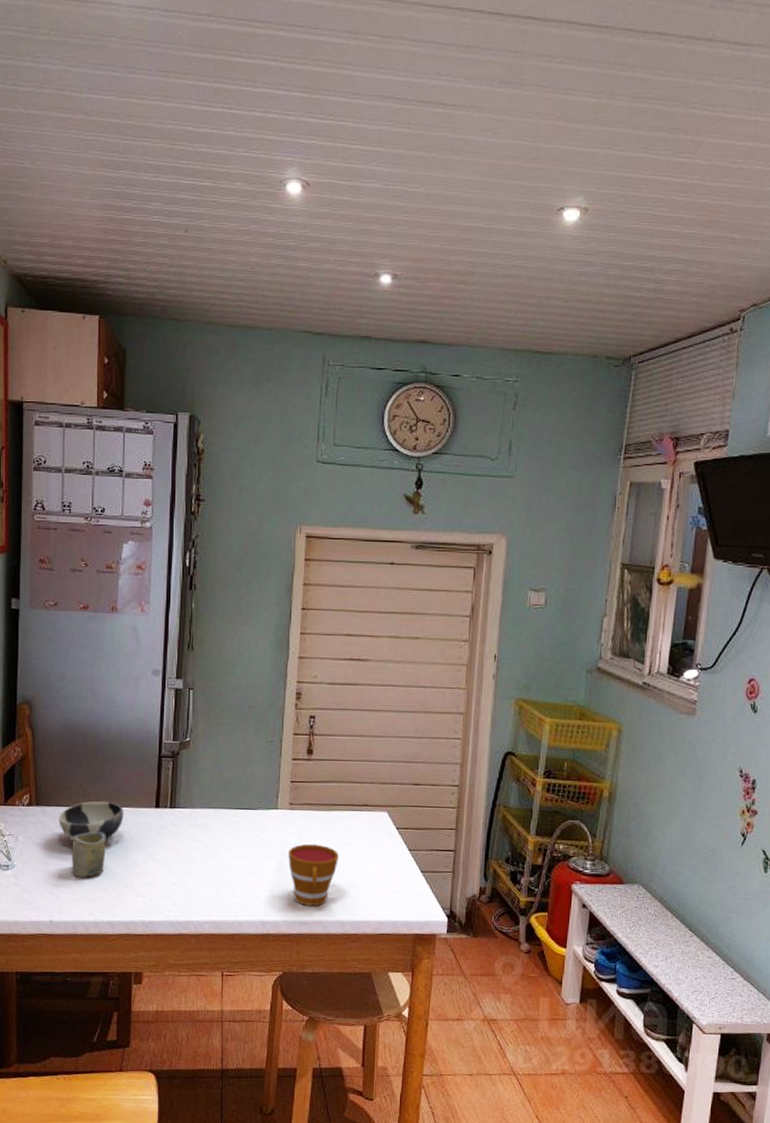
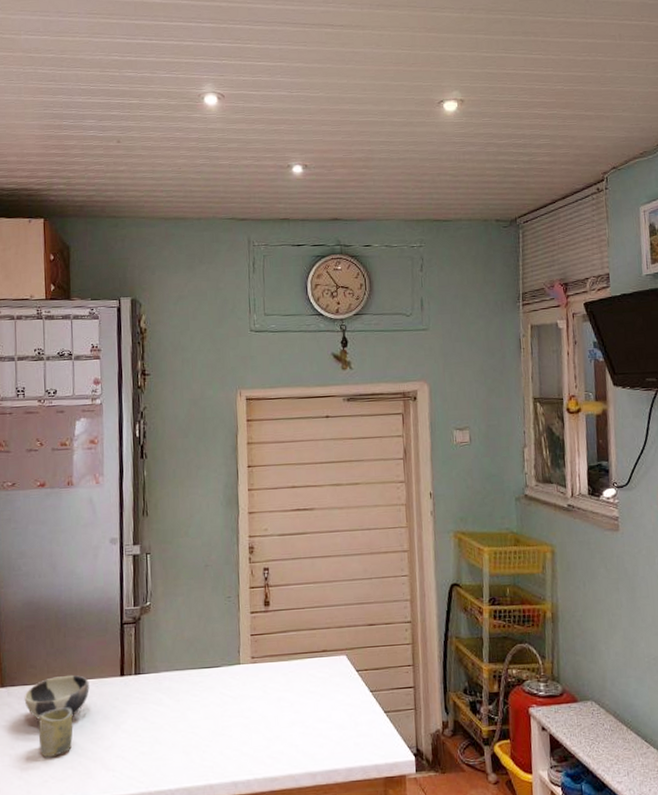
cup: present [287,843,339,906] -> none [253,695,304,761]

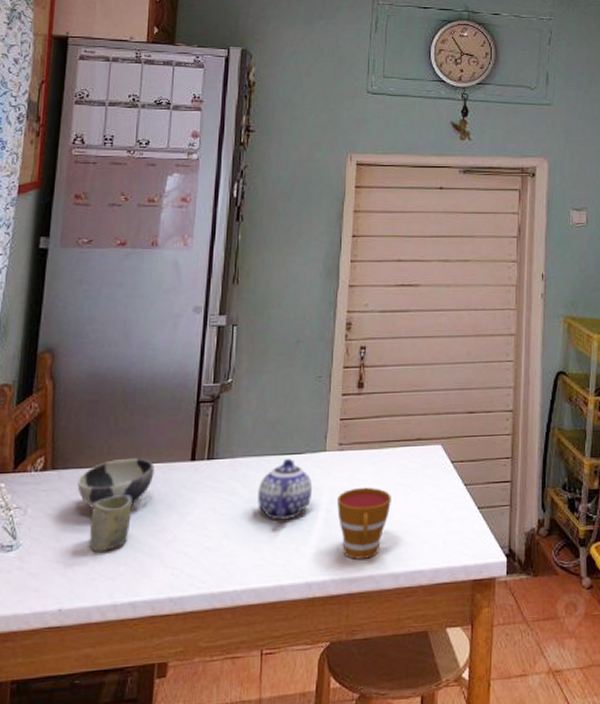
teapot: none [182,671,231,727] -> present [258,458,313,520]
cup: none [253,695,304,761] -> present [336,487,391,560]

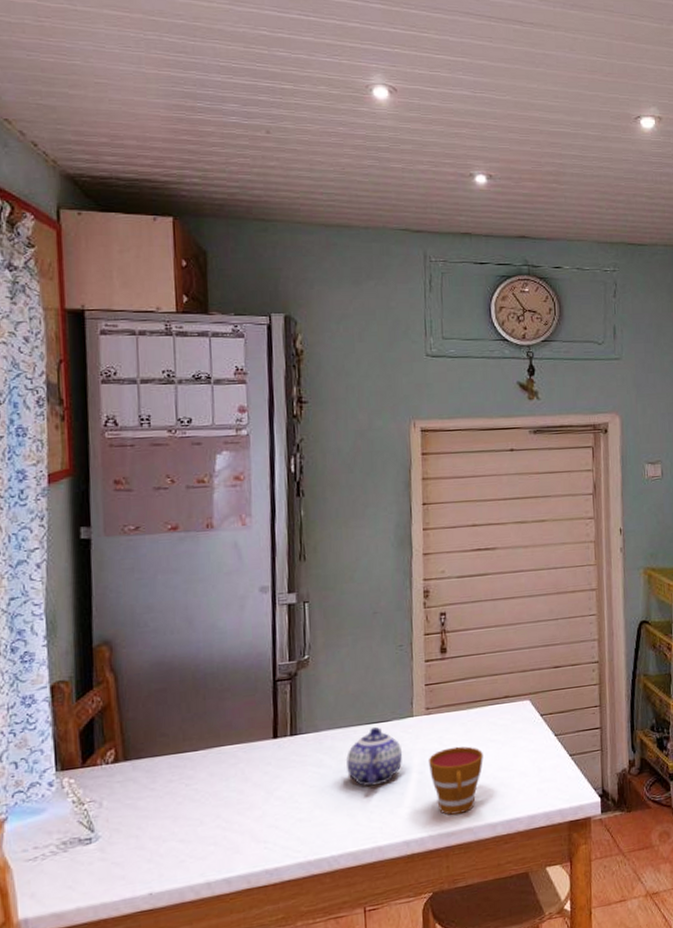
bowl: present [77,458,155,508] -> none [153,741,236,794]
cup: present [90,494,132,551] -> none [173,777,216,835]

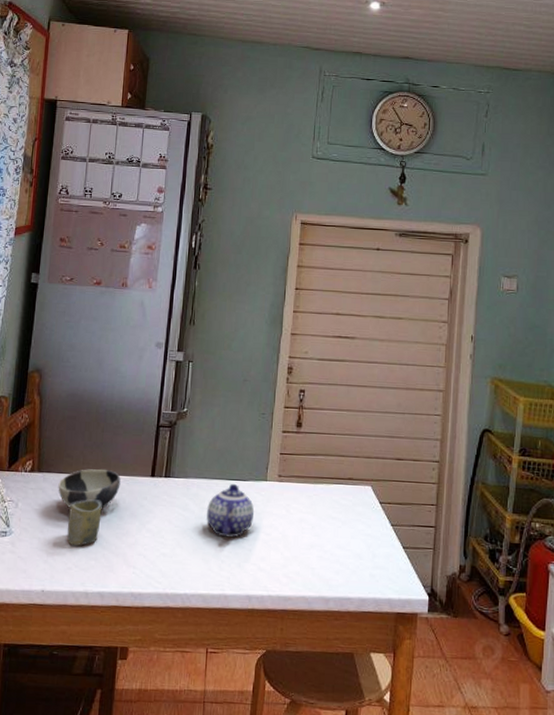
bowl: none [153,741,236,794] -> present [58,469,121,509]
cup: none [173,777,216,835] -> present [67,499,102,546]
cup: present [428,746,483,815] -> none [275,516,324,581]

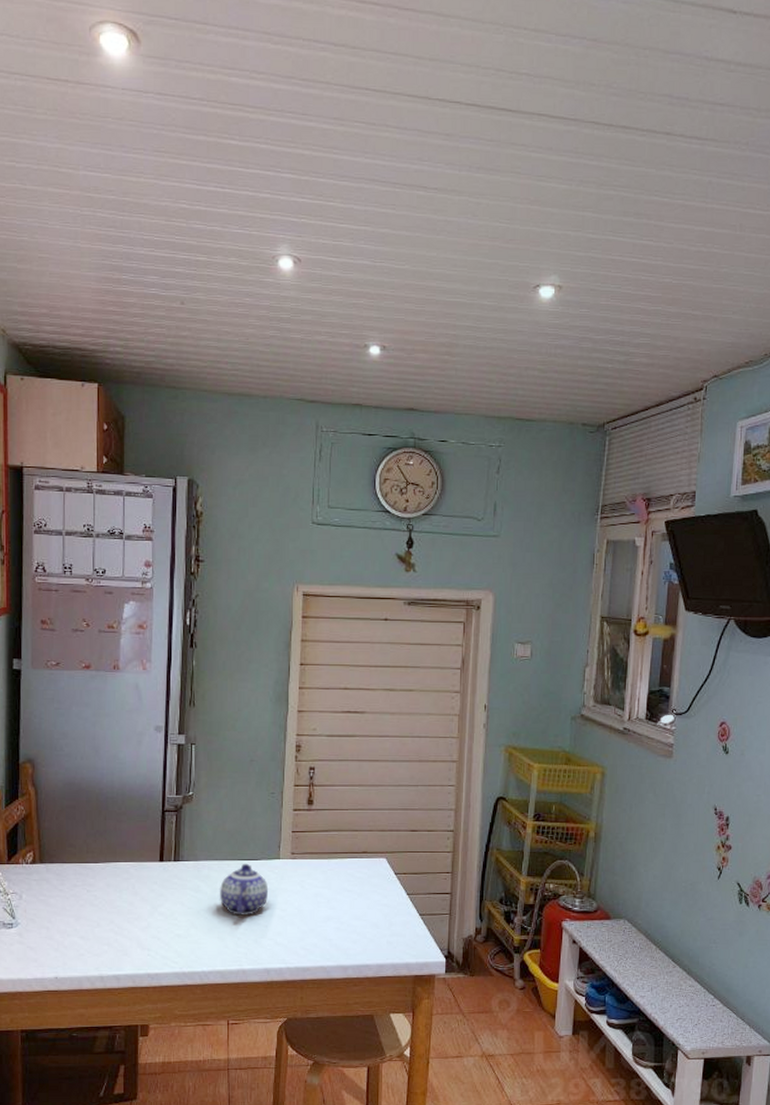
bowl: present [58,469,121,509] -> none [62,857,128,897]
cup: present [67,499,102,546] -> none [77,887,111,932]

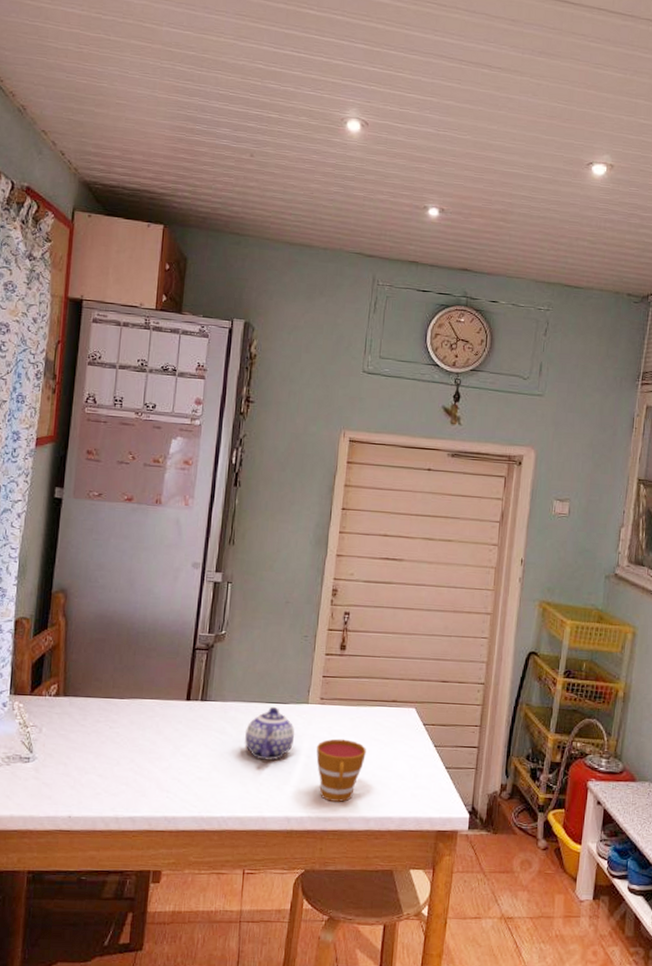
cup: none [290,891,340,952] -> present [316,738,366,802]

